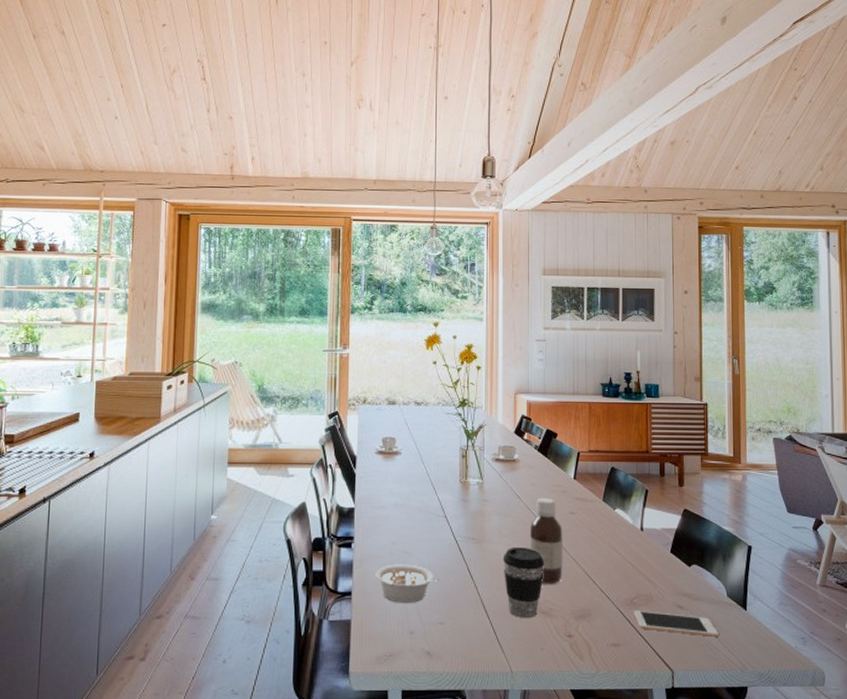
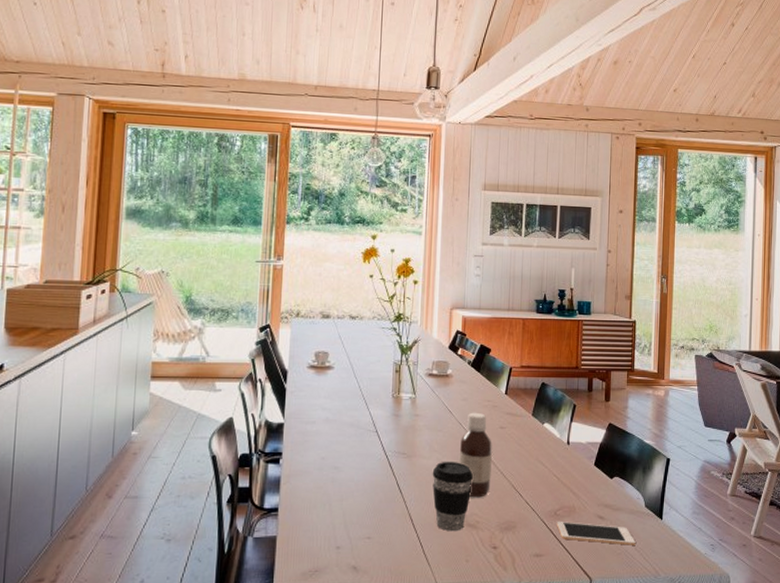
legume: present [375,564,439,603] -> none [303,480,368,519]

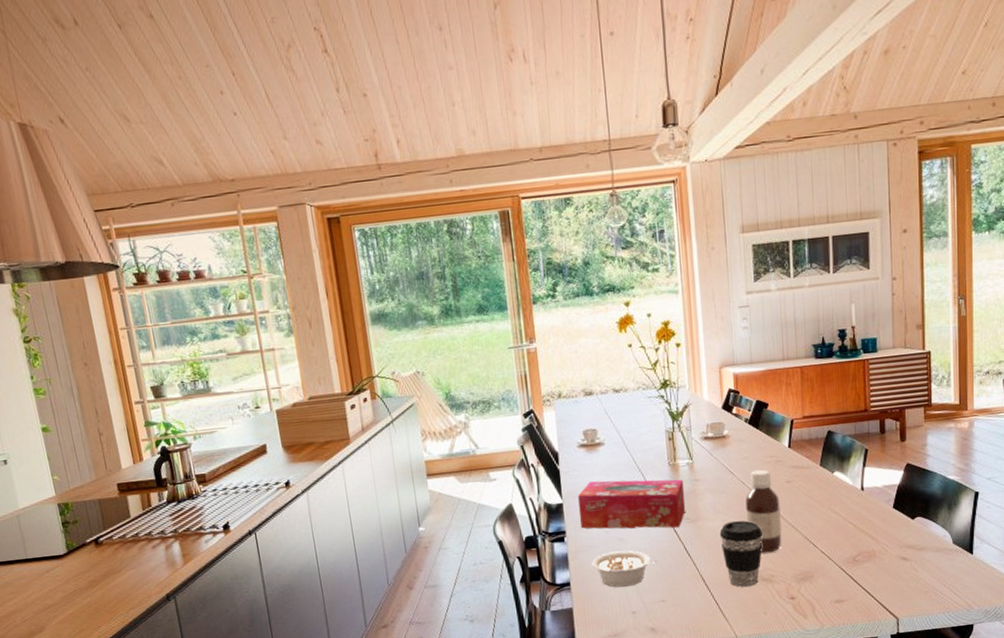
tissue box: none [297,403,405,462] -> present [578,479,686,529]
legume: none [303,480,368,519] -> present [591,551,657,588]
cell phone: present [556,522,636,545] -> none [856,565,944,584]

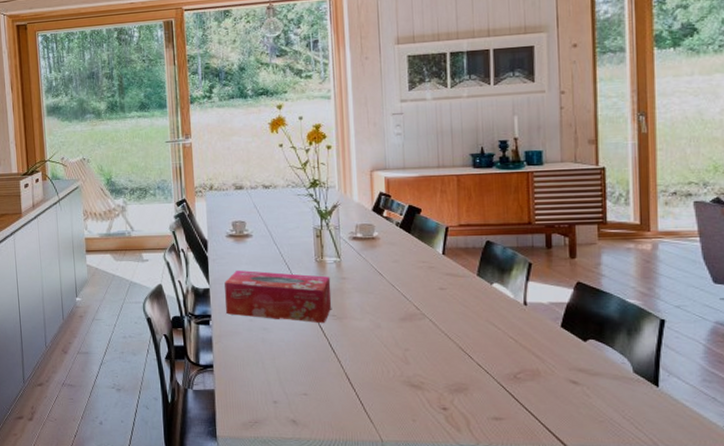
legume: present [591,551,657,588] -> none [235,340,300,375]
coffee cup: present [719,520,764,588] -> none [366,322,414,392]
bottle: present [745,469,782,553] -> none [394,273,434,359]

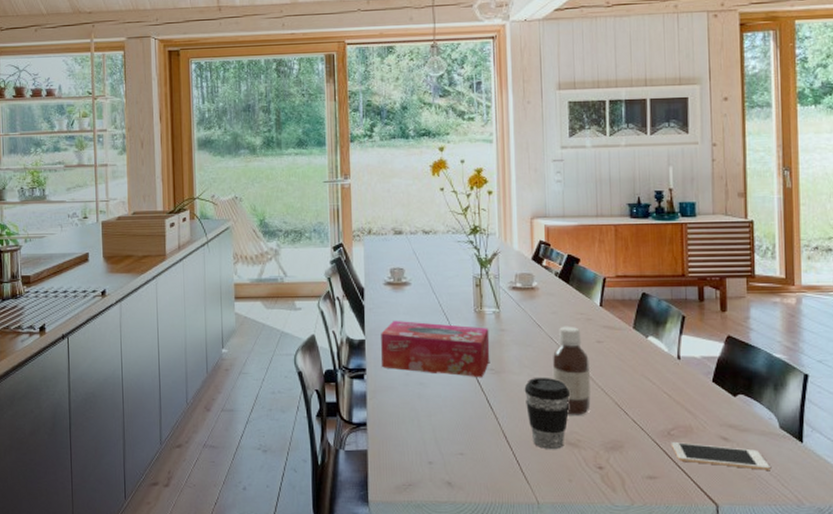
coffee cup: none [366,322,414,392] -> present [524,377,571,450]
bottle: none [394,273,434,359] -> present [552,326,591,415]
cell phone: none [517,385,623,413] -> present [671,442,770,470]

